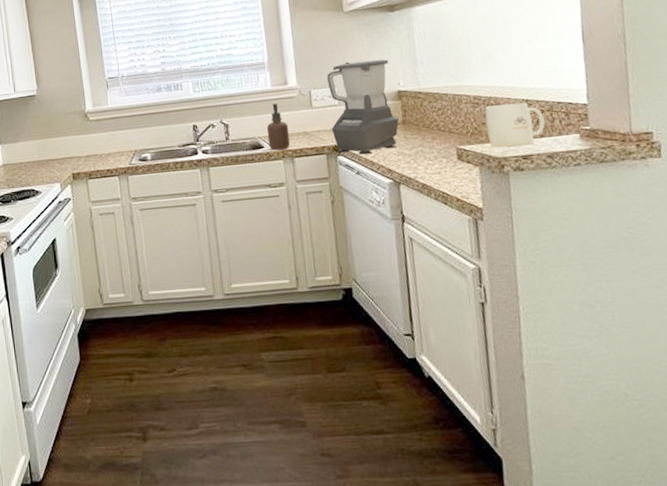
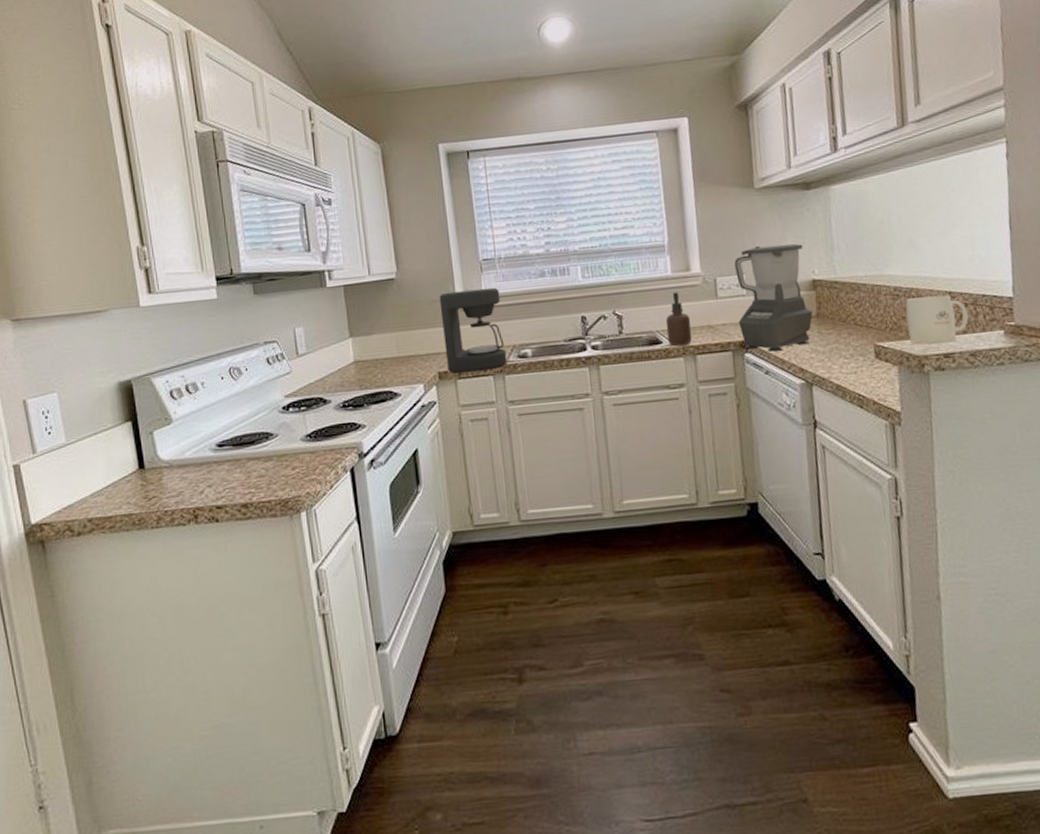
coffee maker: none [72,101,130,175] -> present [439,287,508,374]

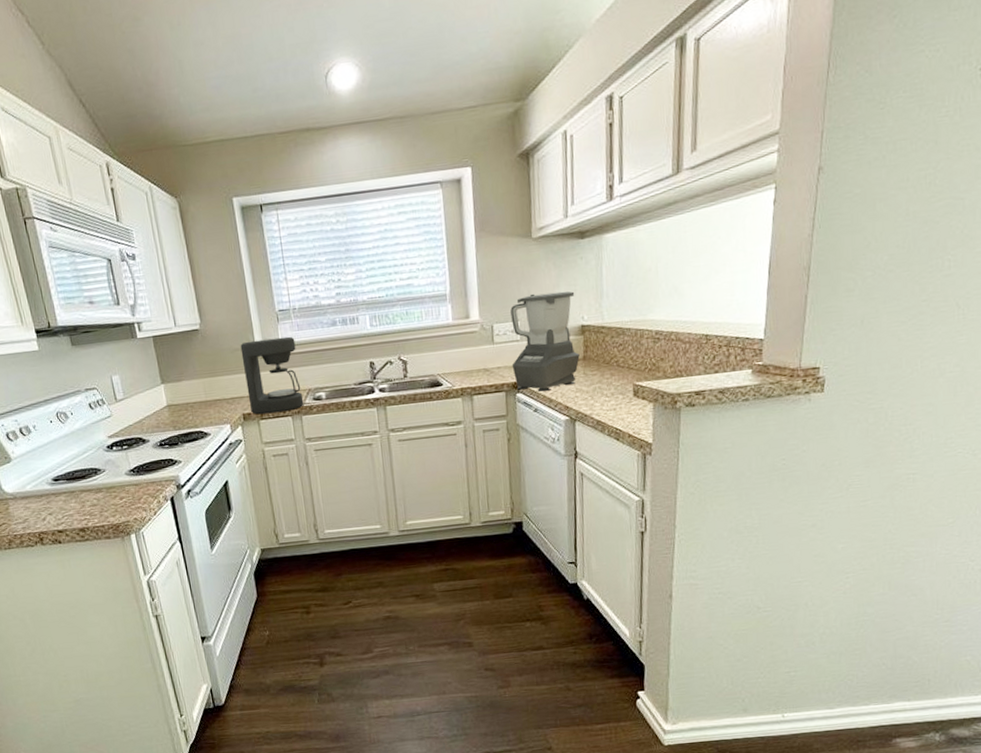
soap dispenser: present [665,292,692,347] -> none [446,338,469,388]
mug: present [905,294,969,345] -> none [664,337,722,384]

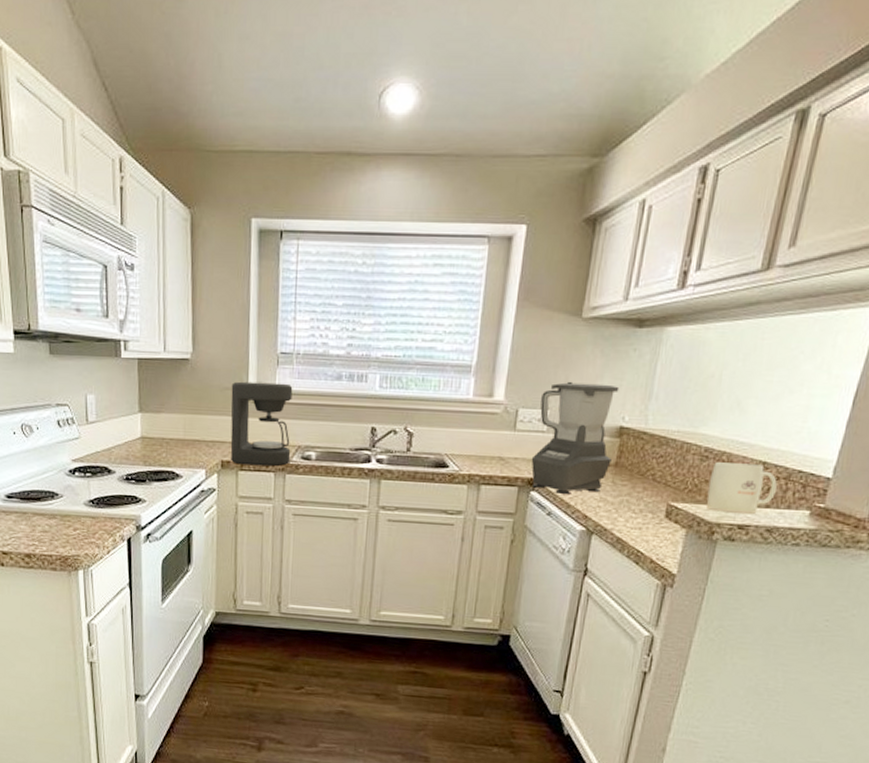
mug: none [664,337,722,384] -> present [705,462,778,515]

